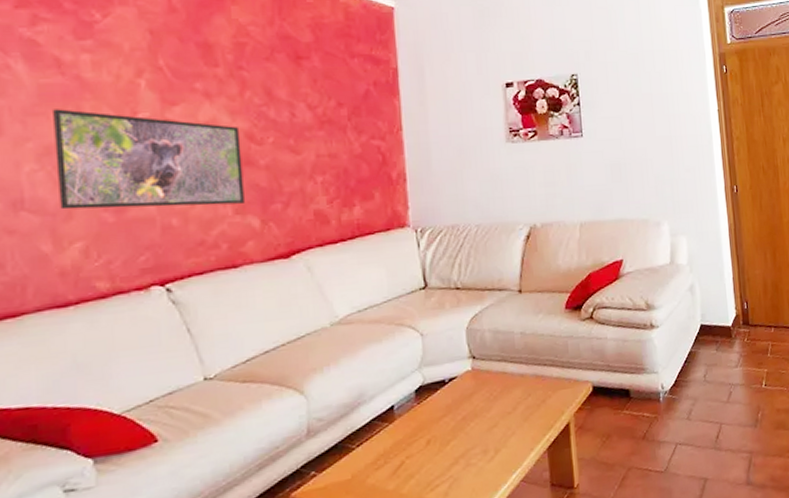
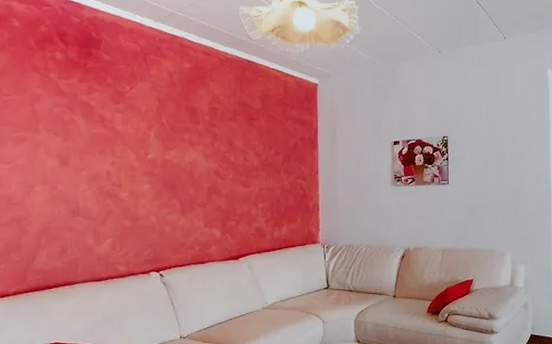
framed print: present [53,109,244,210] -> none [98,150,211,220]

